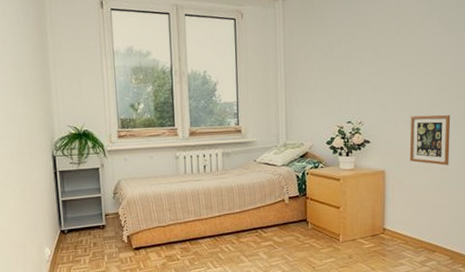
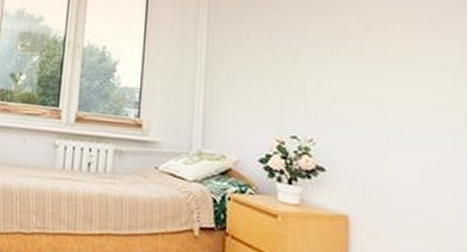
picture frame: present [409,114,451,166] -> none [388,143,457,227]

